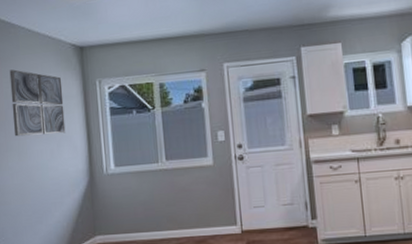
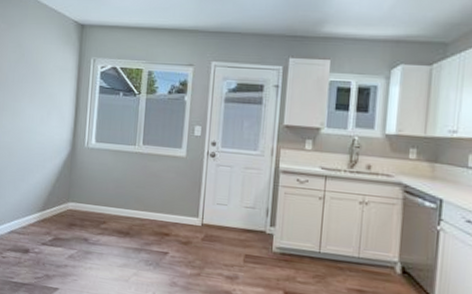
wall art: present [9,69,66,137] -> none [12,36,61,103]

